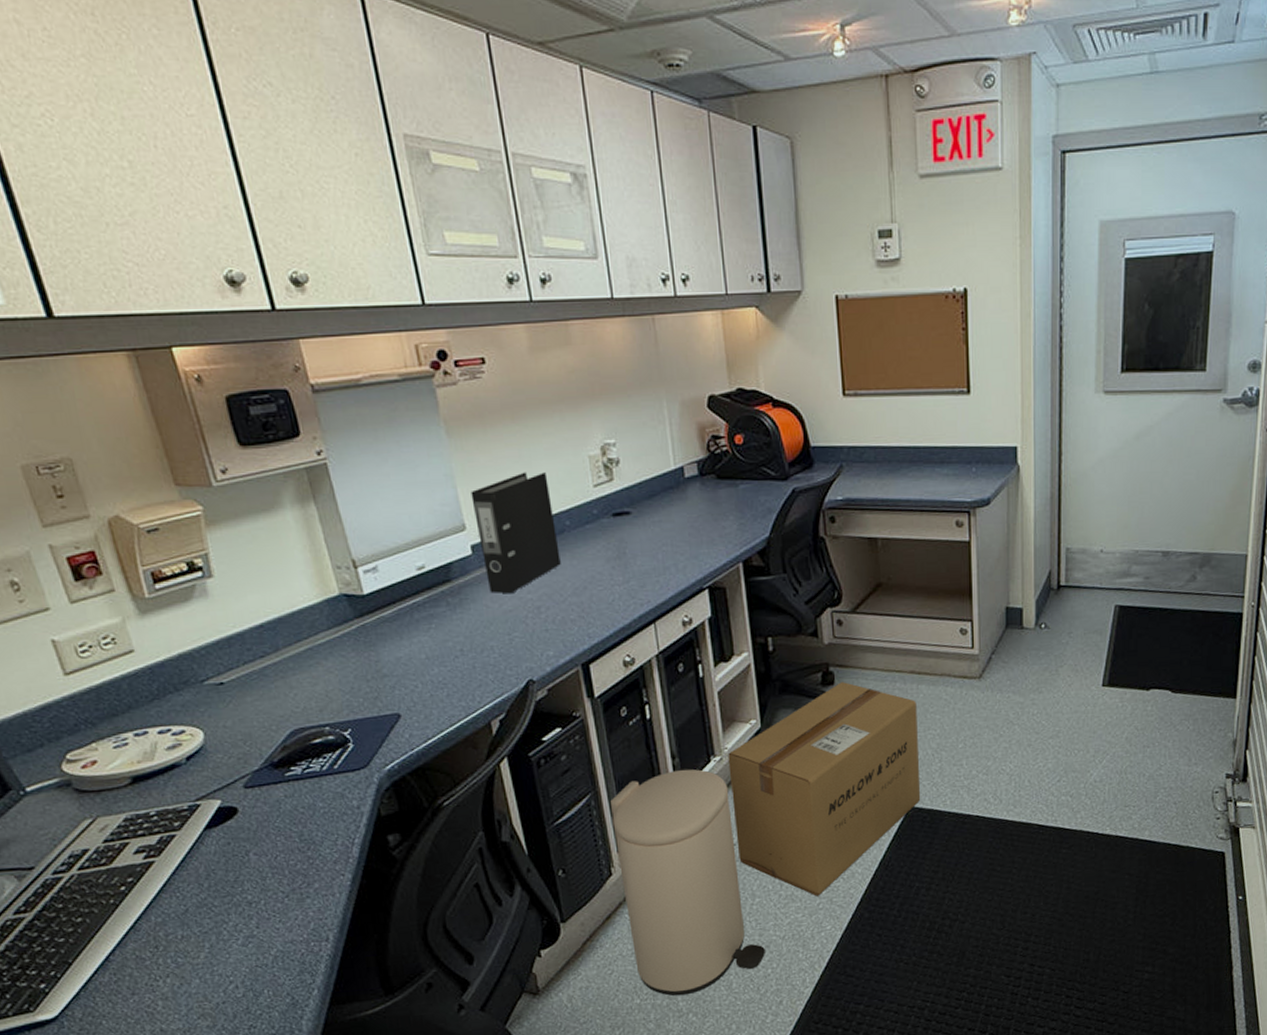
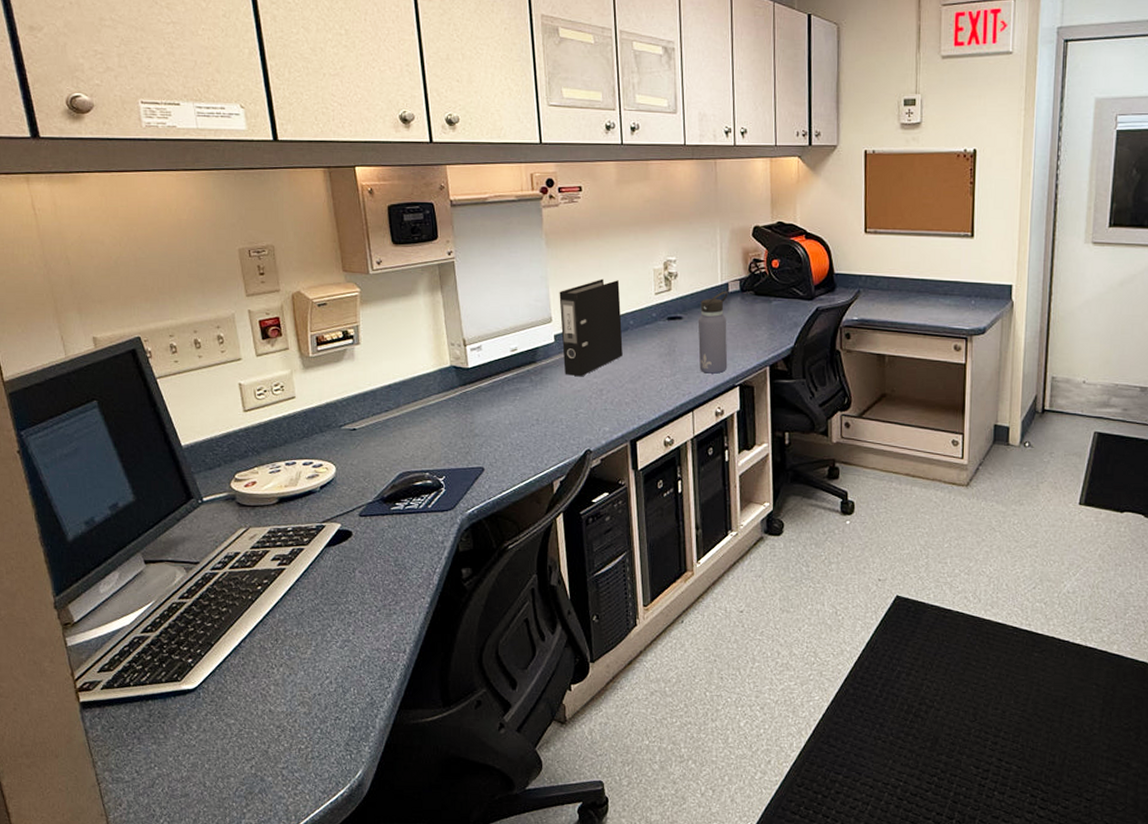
pedal bin: present [610,769,766,996] -> none [642,539,761,743]
water bottle: none [651,476,692,577] -> present [698,291,728,374]
box: present [728,682,921,896] -> none [742,477,909,668]

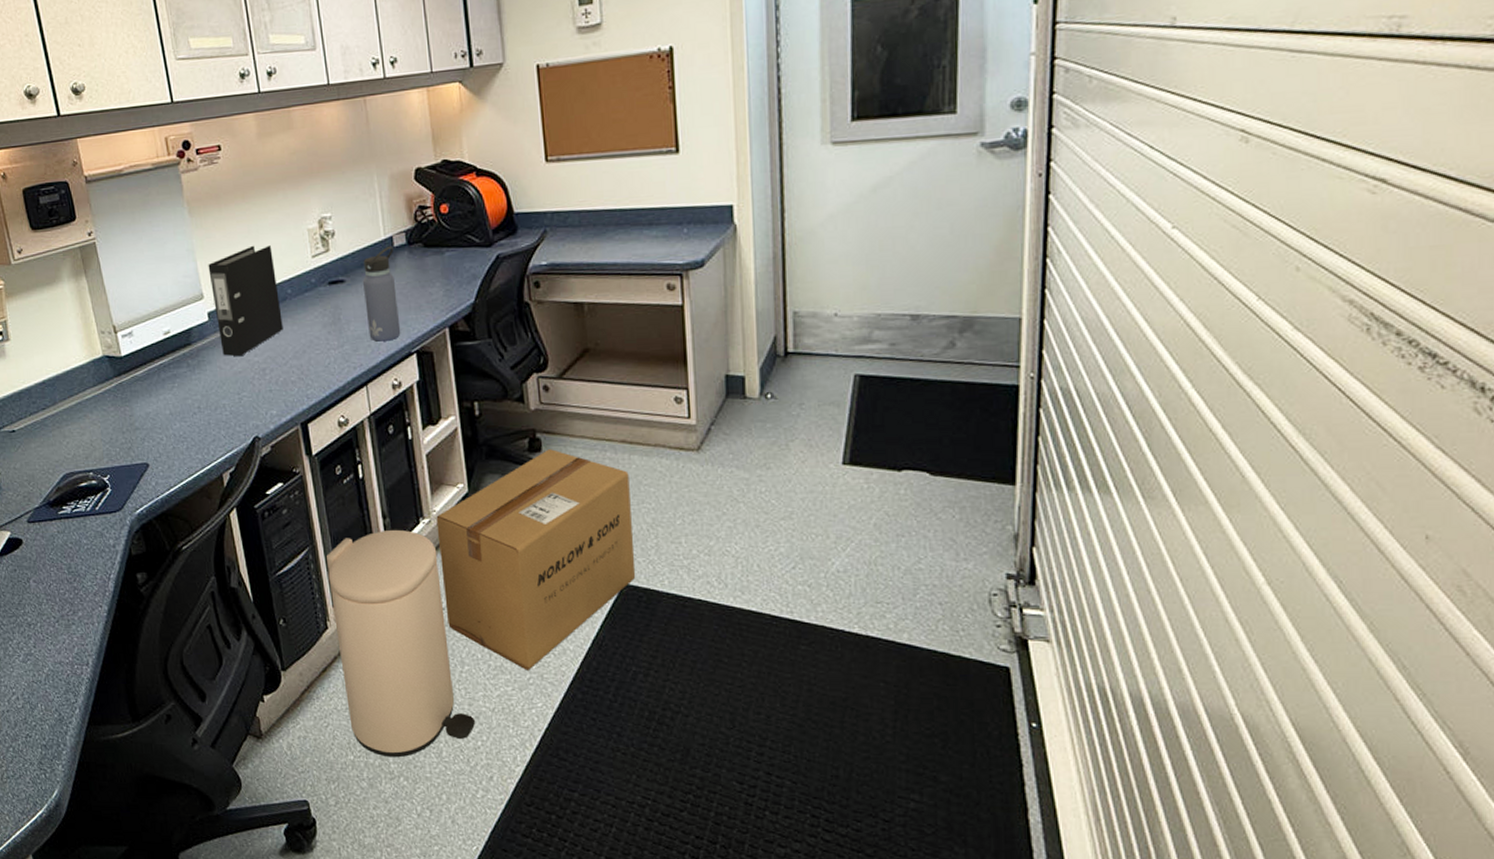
pedal bin: none [642,539,761,743] -> present [326,529,476,758]
box: none [742,477,909,668] -> present [436,449,636,670]

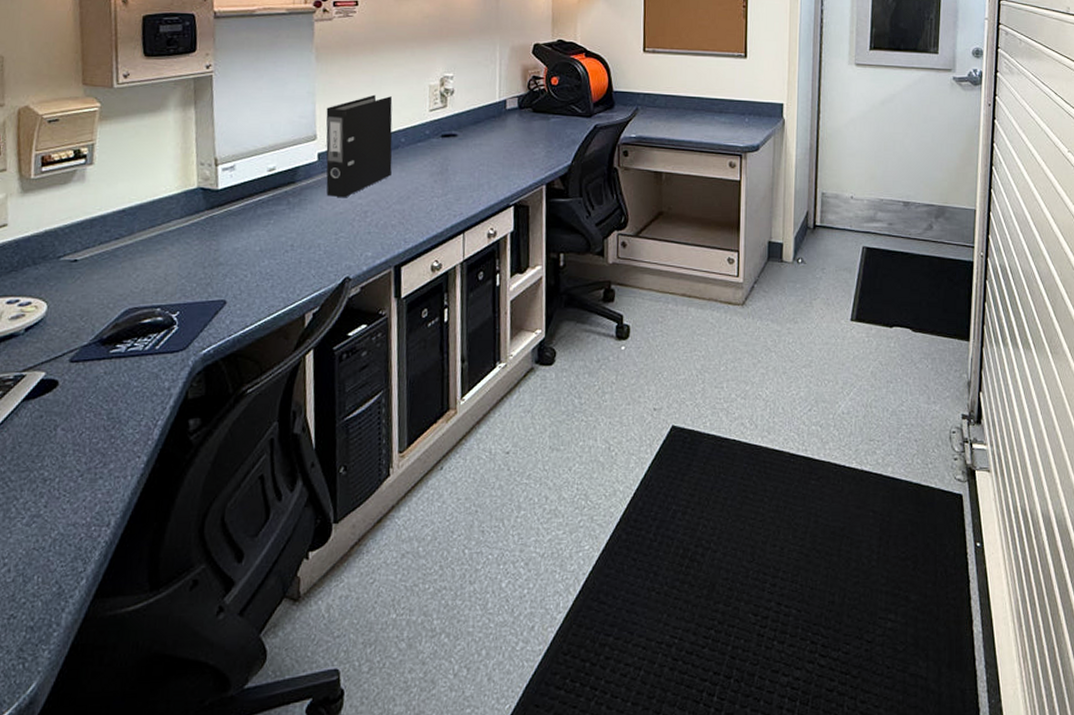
pedal bin: present [326,529,476,758] -> none [397,373,525,613]
water bottle: present [363,245,401,342] -> none [472,108,506,193]
box: present [436,449,636,670] -> none [510,300,686,513]

